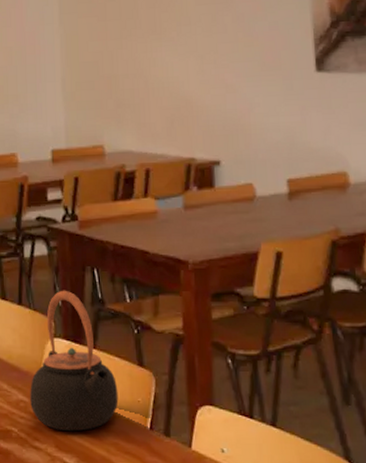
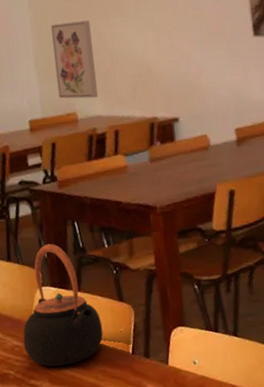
wall art: none [81,42,130,131] -> present [50,20,99,99]

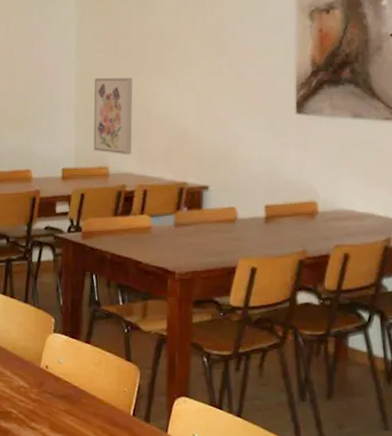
teapot: present [23,243,103,367] -> none [30,291,107,415]

